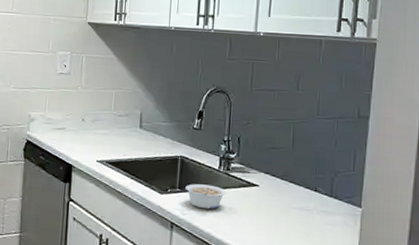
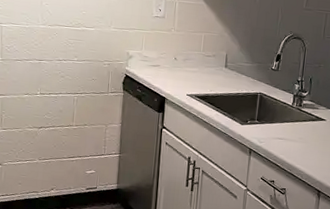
legume: present [185,184,226,210] -> none [263,117,298,139]

